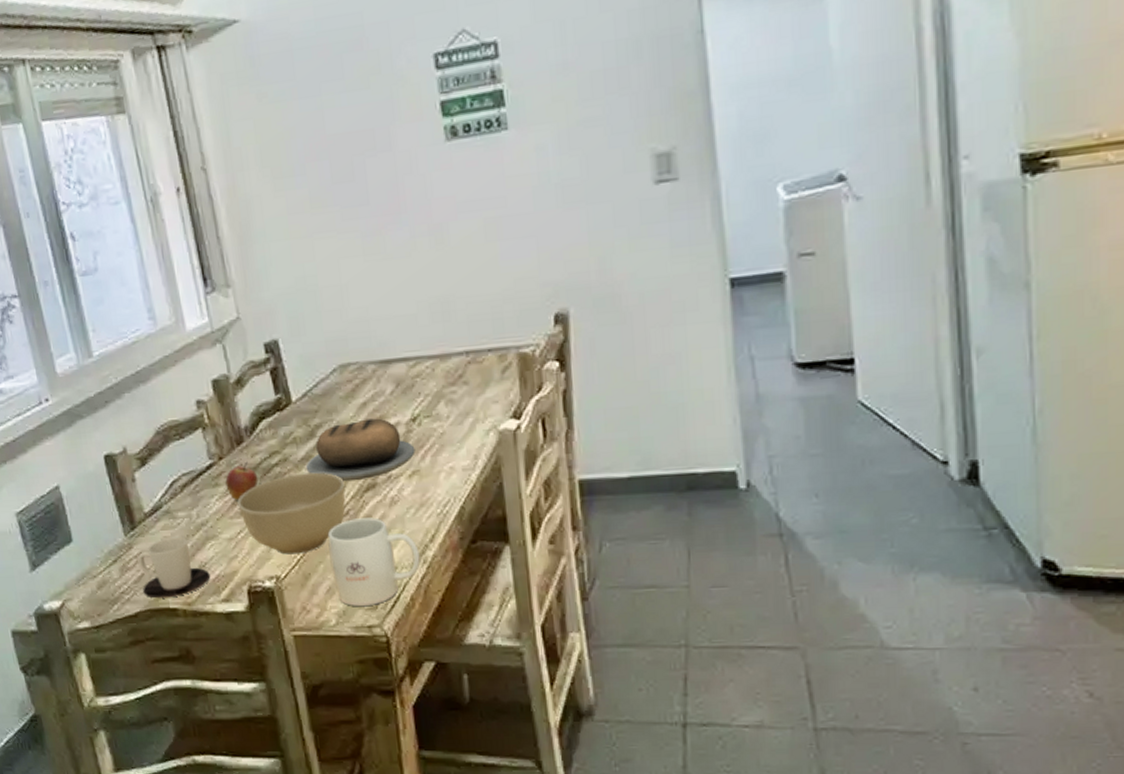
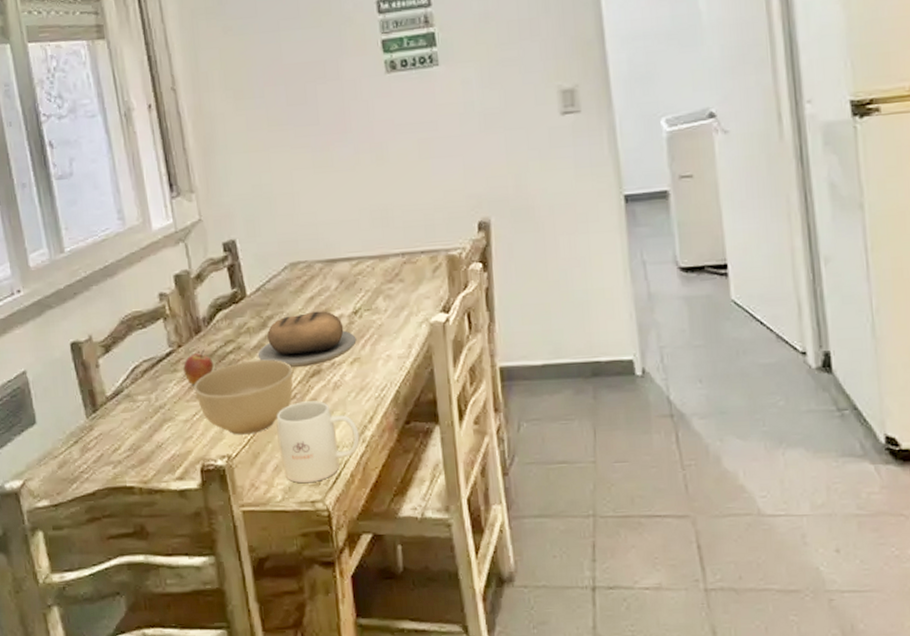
cup: present [138,536,210,599] -> none [99,418,166,477]

